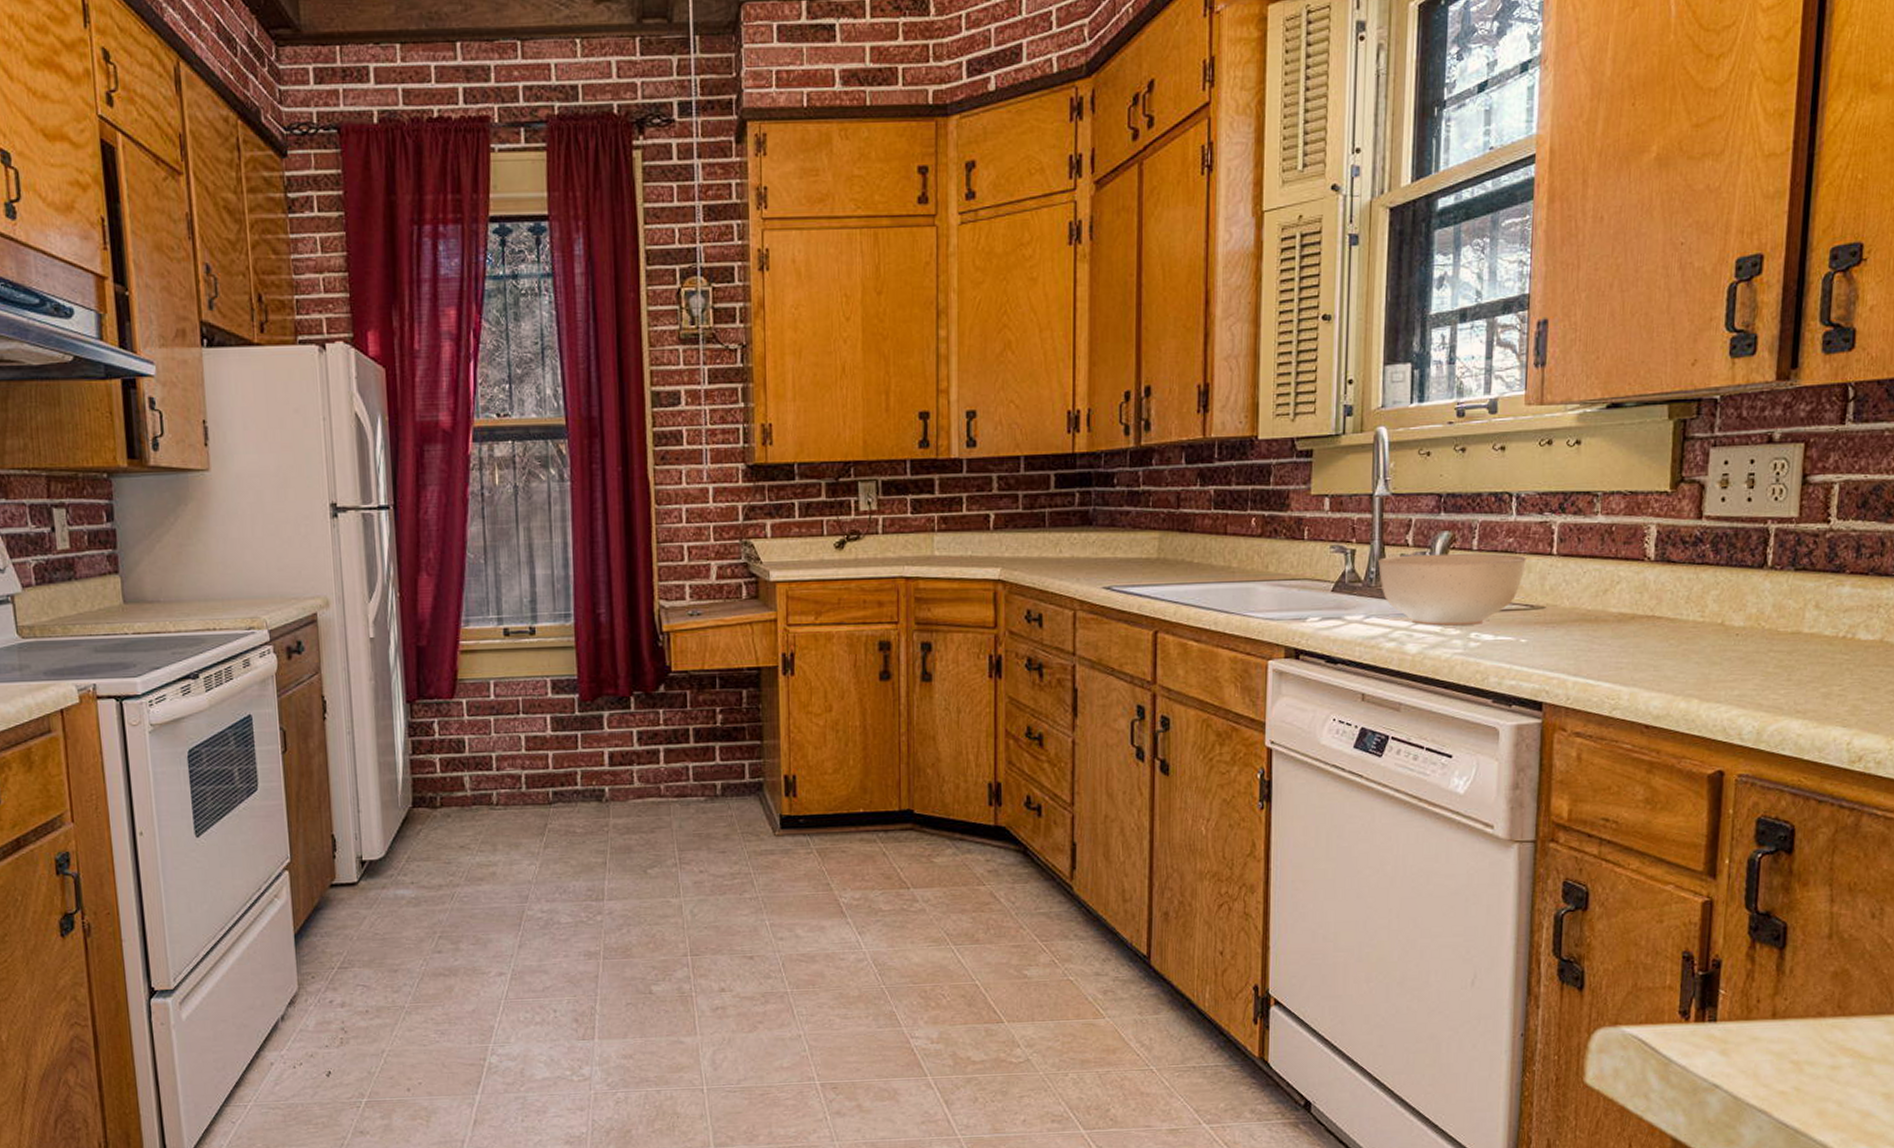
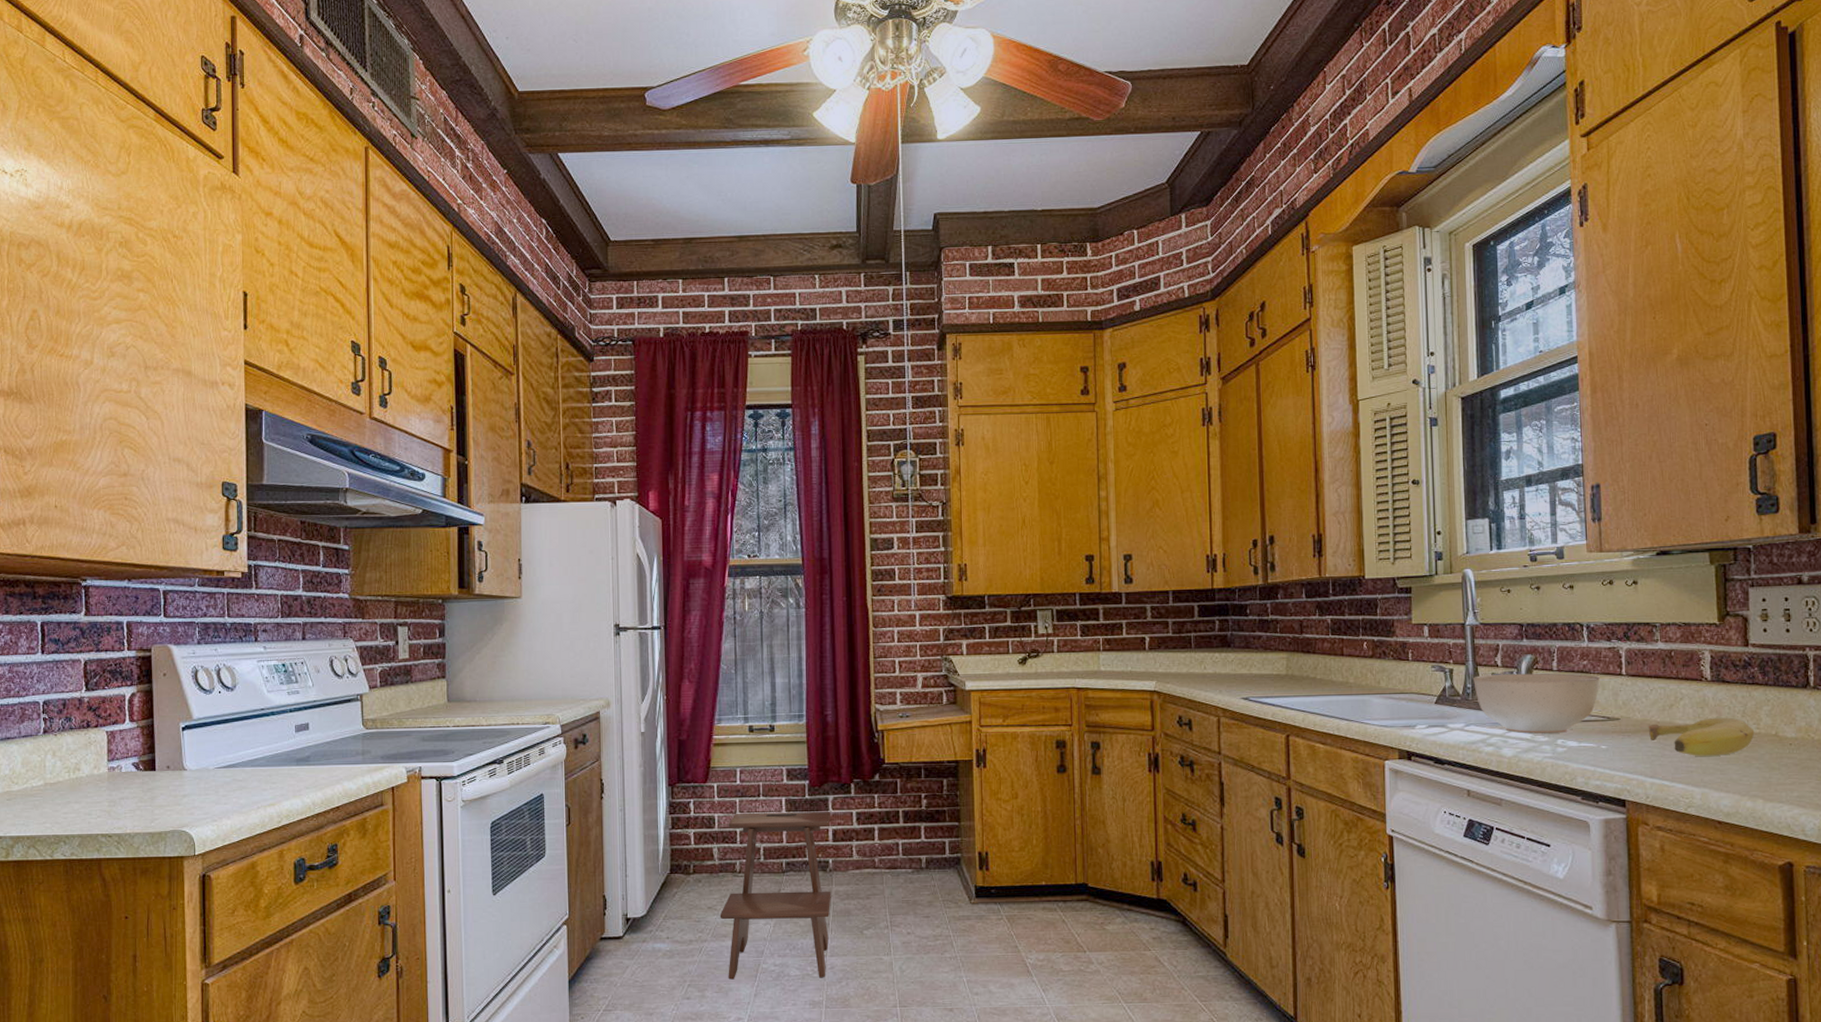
step stool: none [474,731,608,930] -> present [720,812,831,980]
fruit: none [1576,604,1698,650] -> present [1648,717,1755,756]

